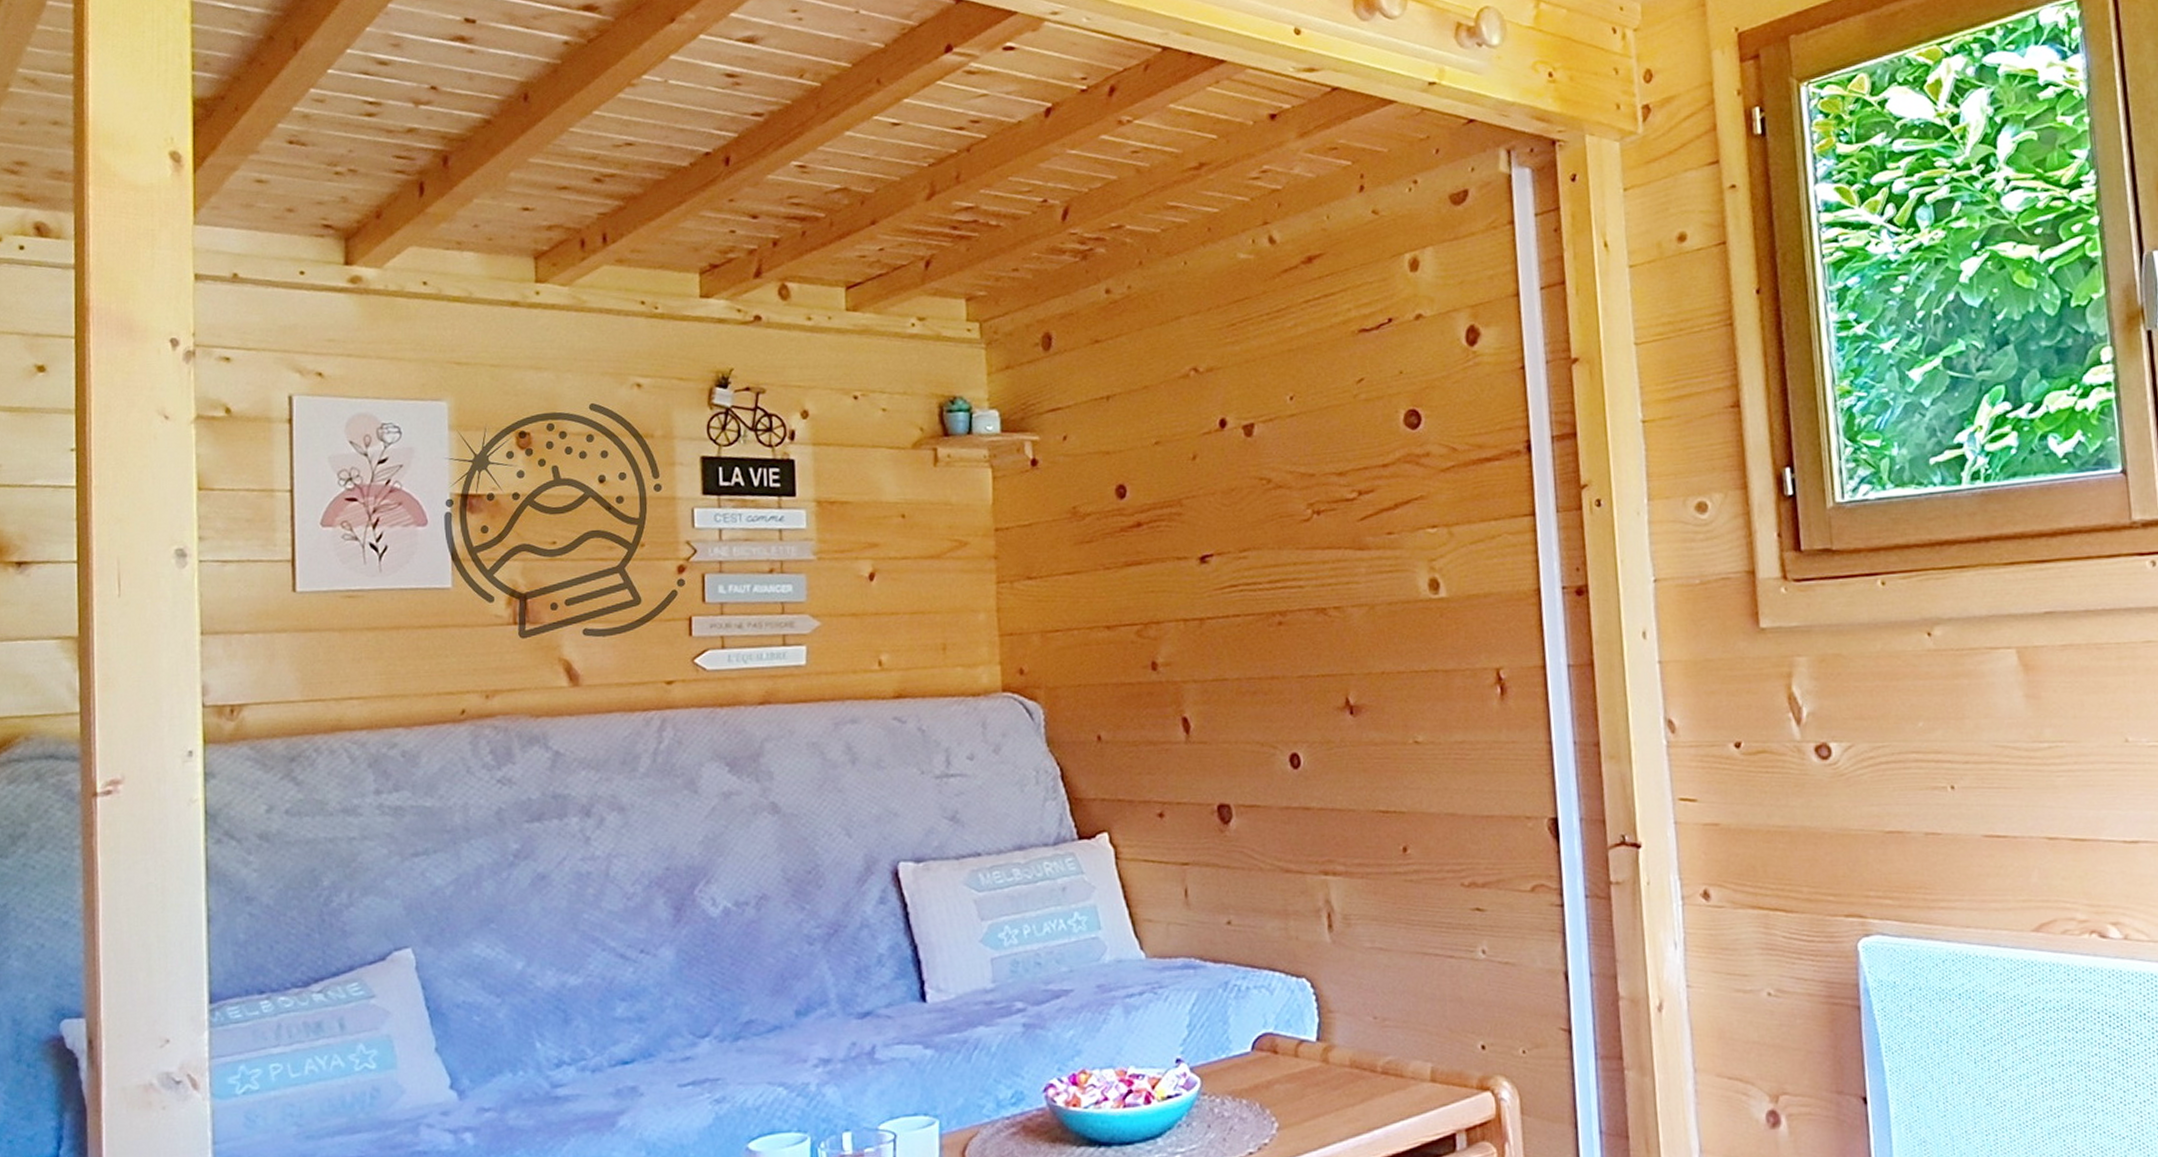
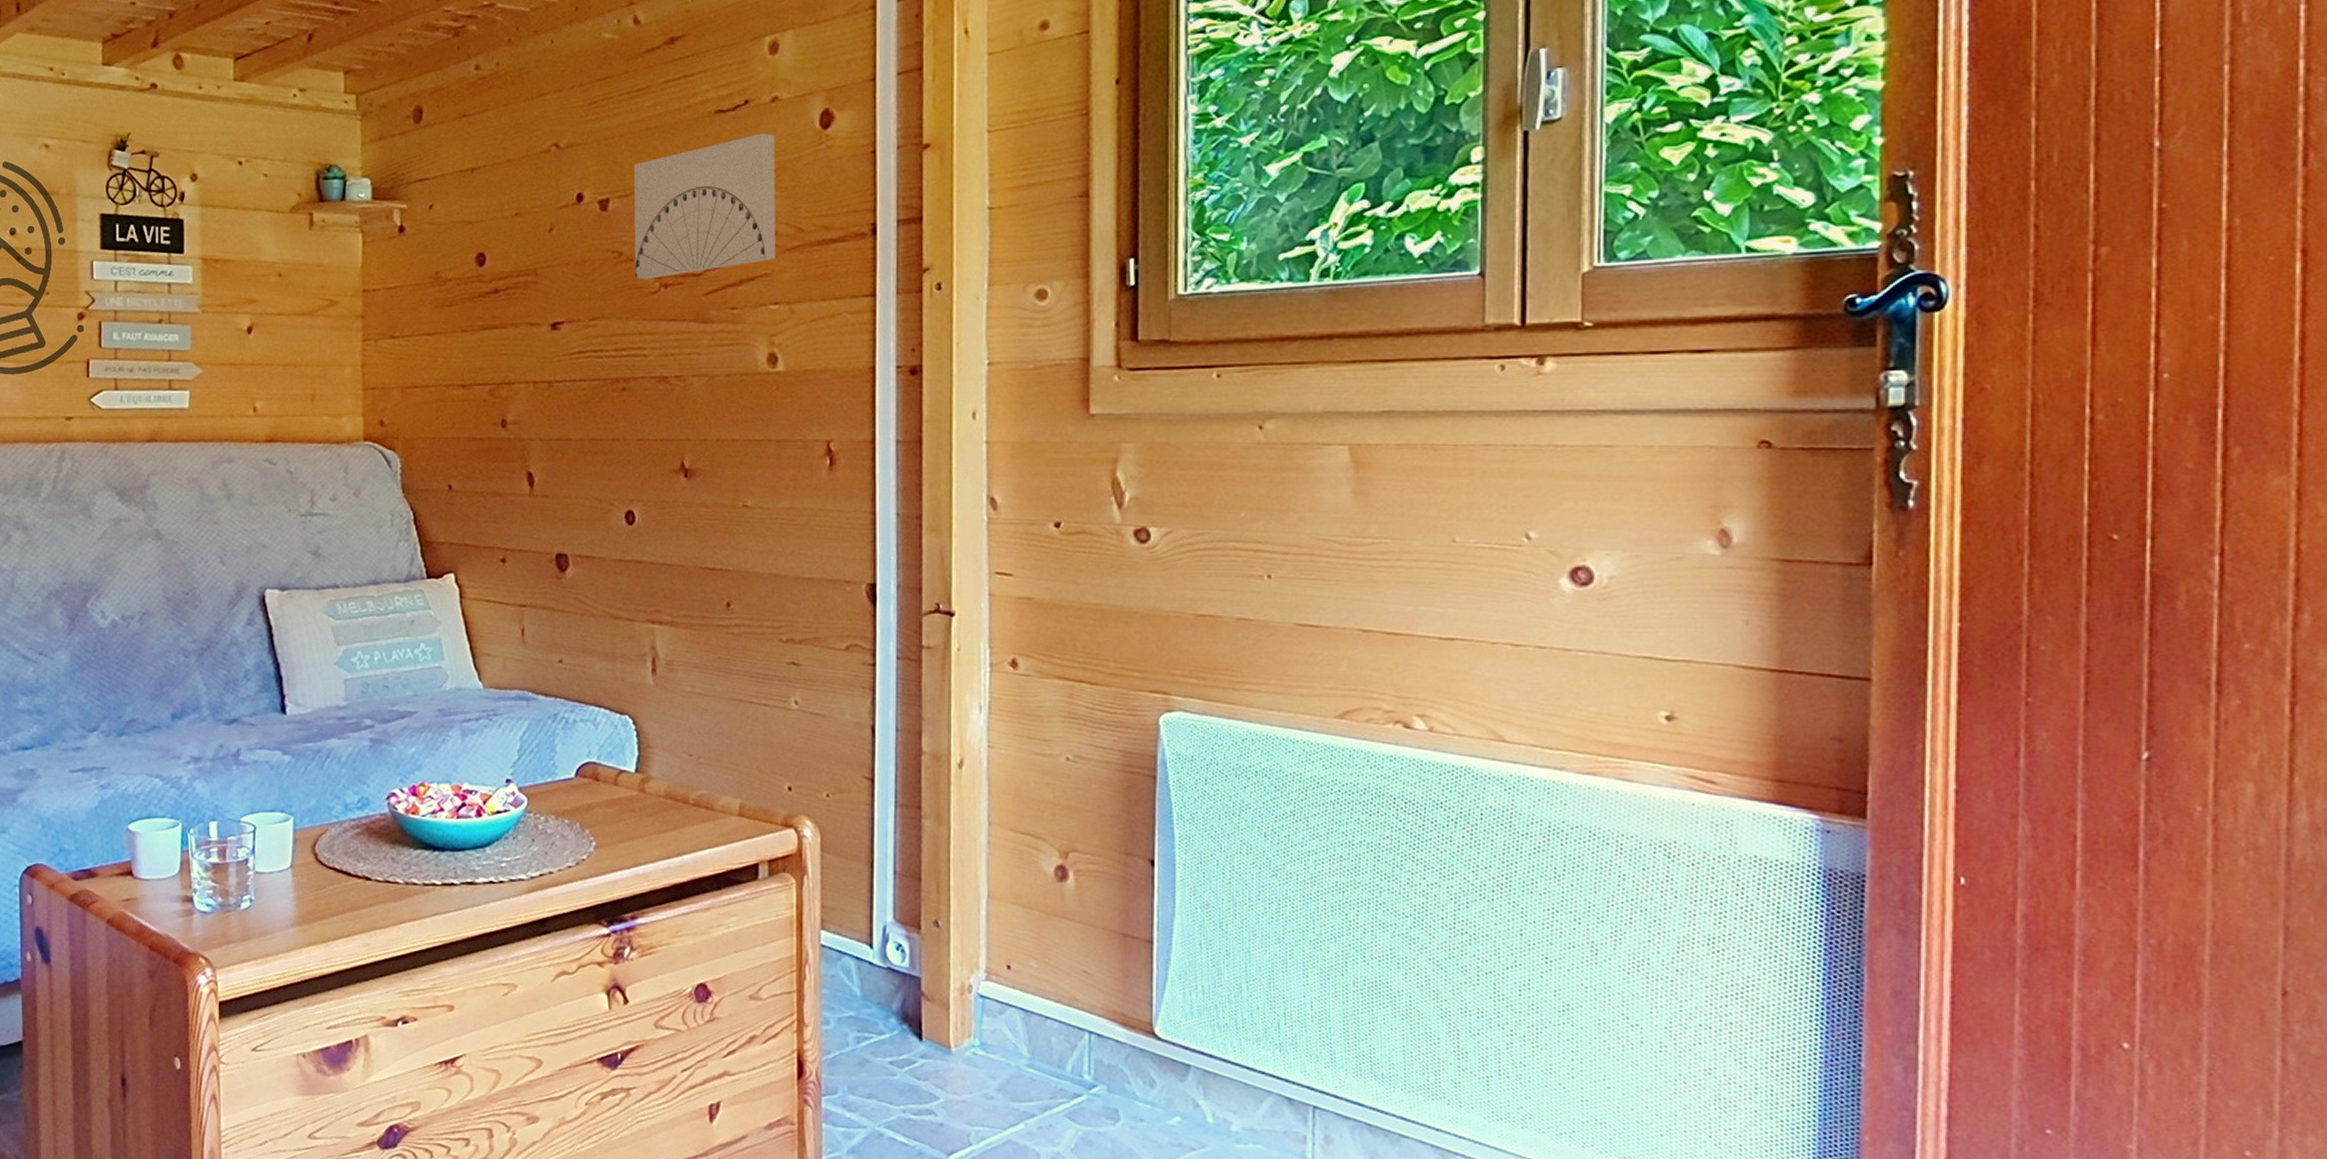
wall art: none [1278,351,1430,507] -> present [635,133,775,279]

